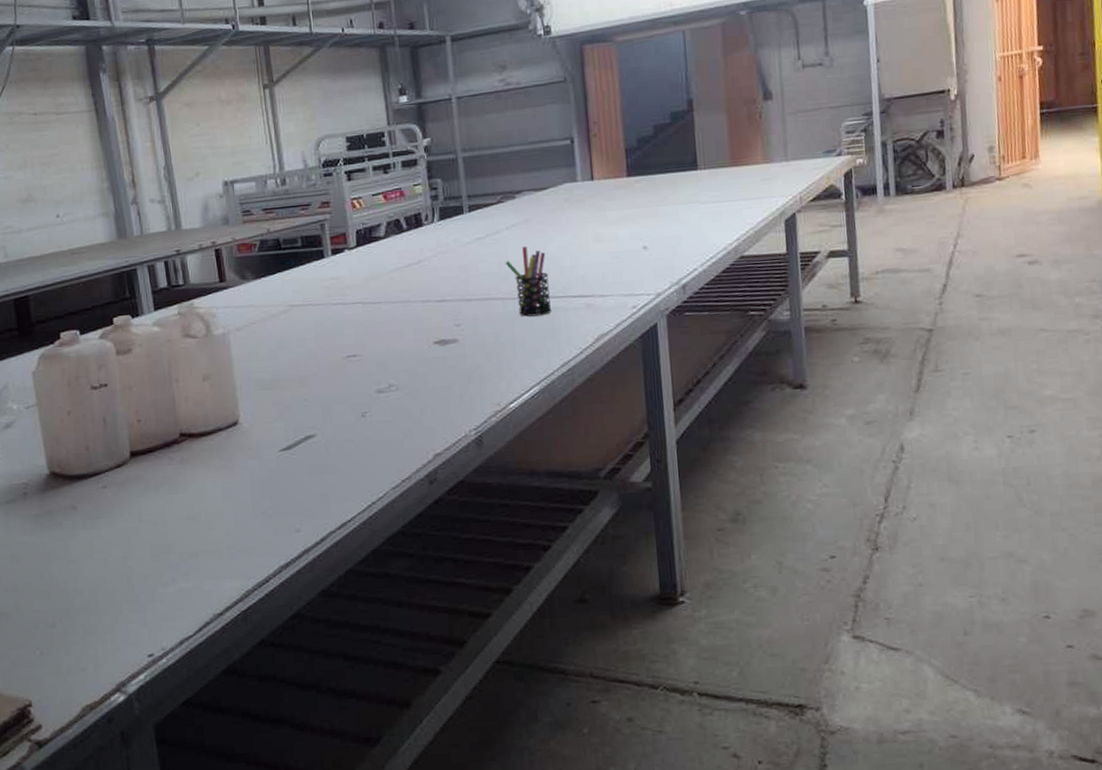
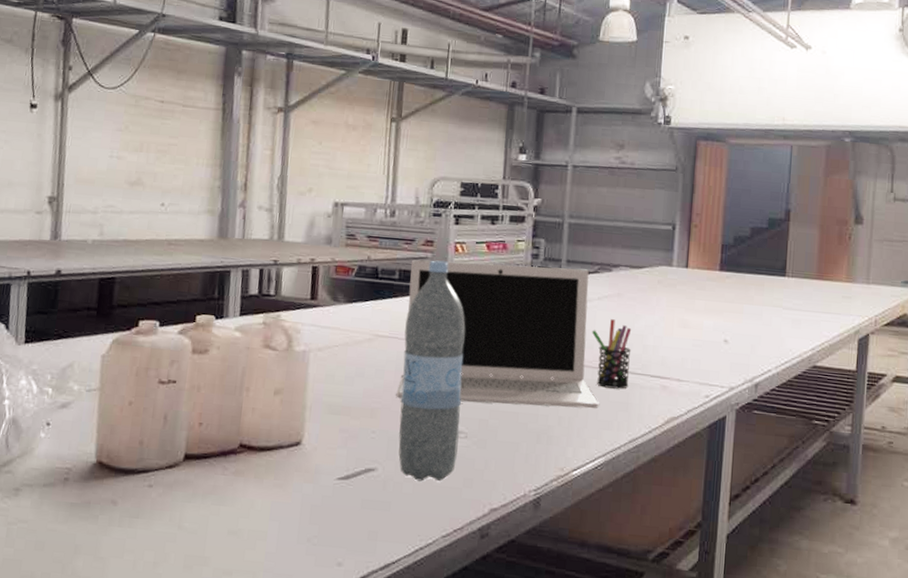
laptop: none [310,201,526,363] -> present [396,259,600,409]
water bottle: none [316,219,392,440] -> present [398,260,466,481]

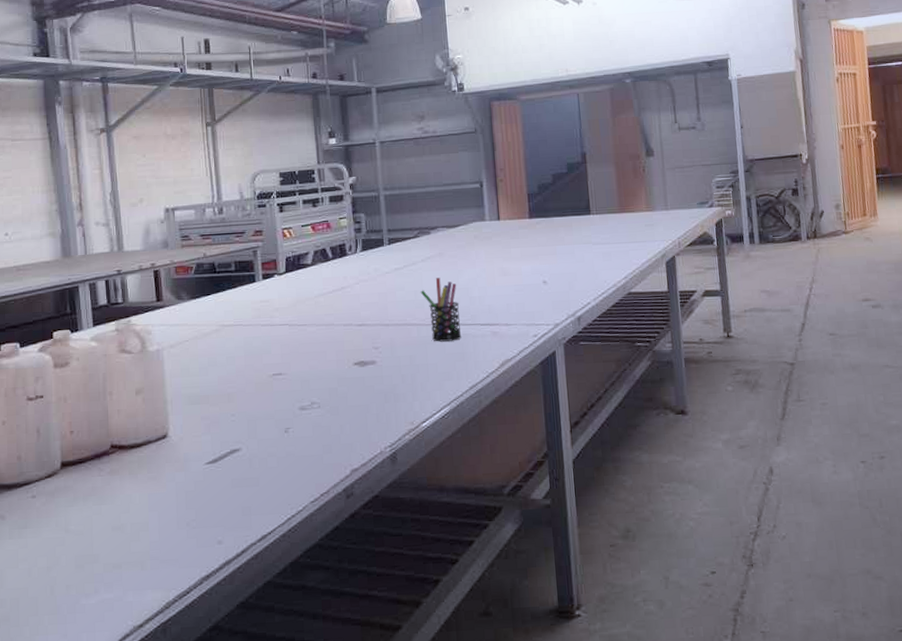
laptop: present [396,259,600,409] -> none [244,235,438,381]
water bottle: present [398,260,466,481] -> none [247,247,314,454]

